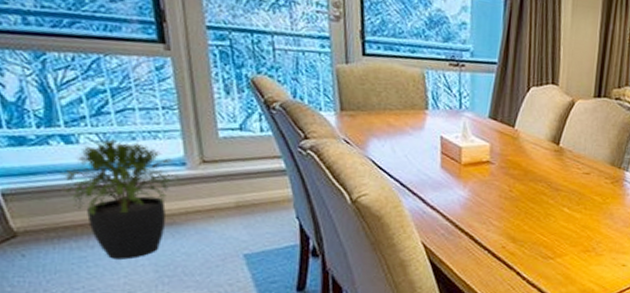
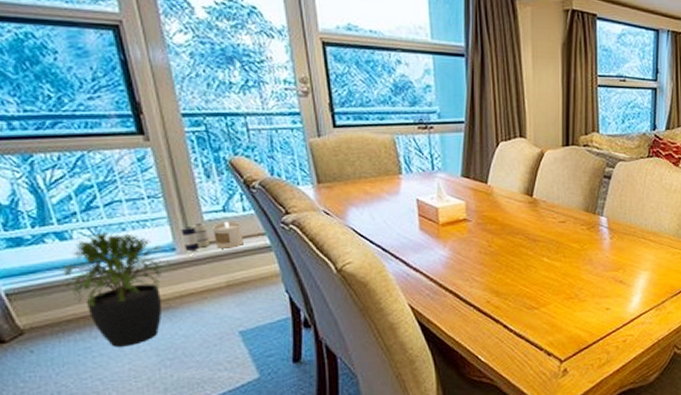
candle: none [193,139,223,168] -> present [181,222,211,252]
candle: none [227,141,258,170] -> present [213,222,244,250]

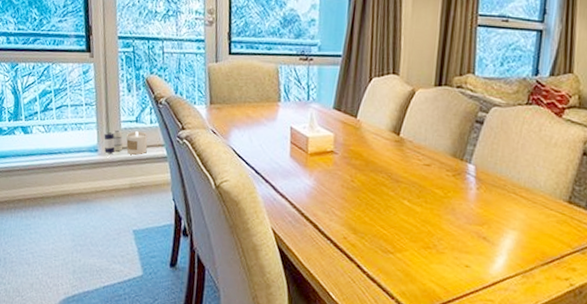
potted plant: present [56,230,173,347] -> none [18,129,94,229]

